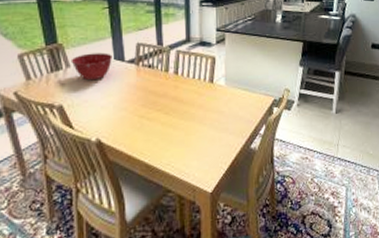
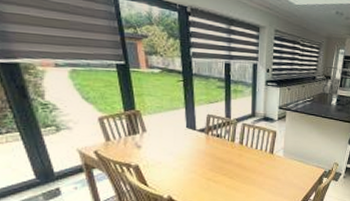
mixing bowl: present [71,53,112,81] -> none [147,120,185,145]

